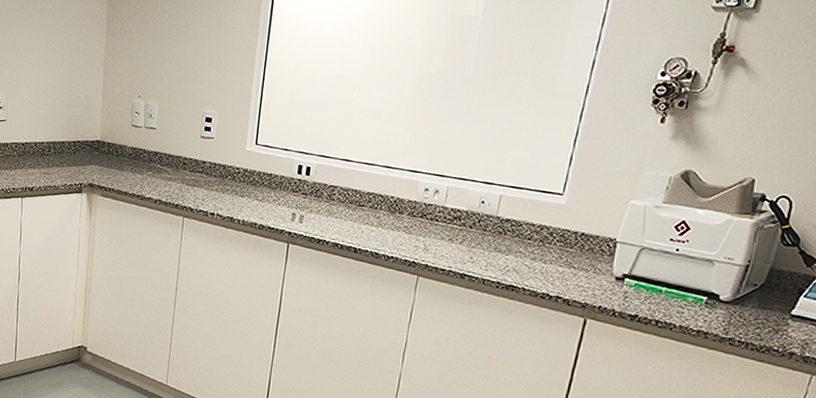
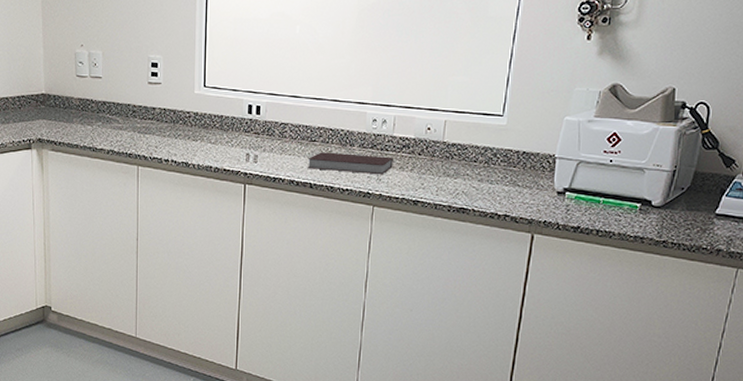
notebook: none [353,217,443,245] -> present [307,152,393,175]

